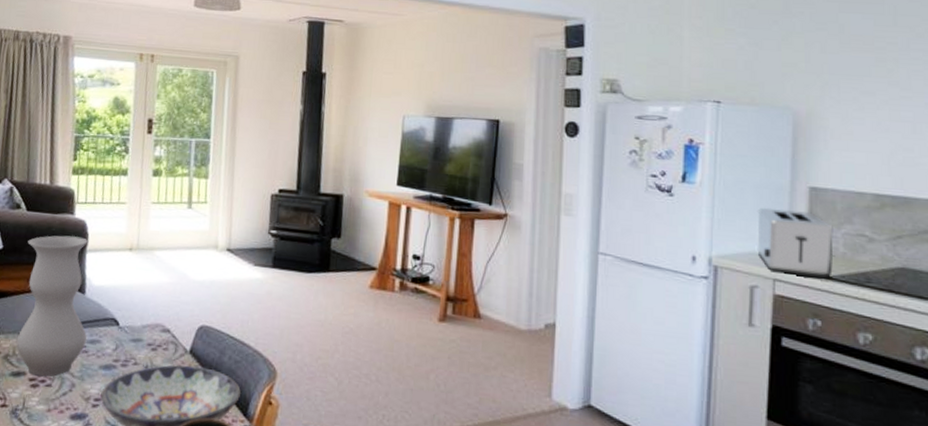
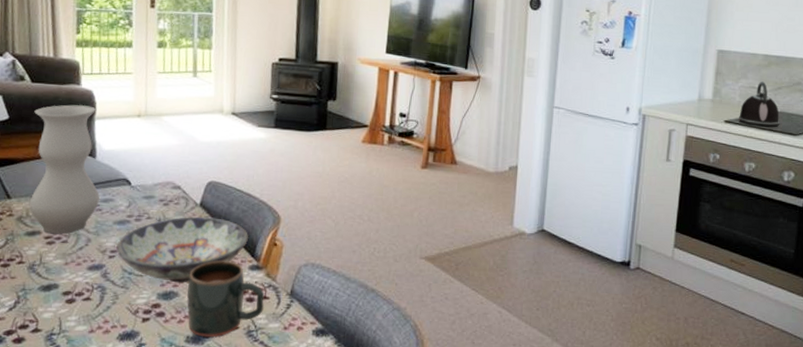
toaster: present [757,208,833,279] -> none [676,67,733,122]
kettle: none [845,227,903,289] -> present [739,81,780,128]

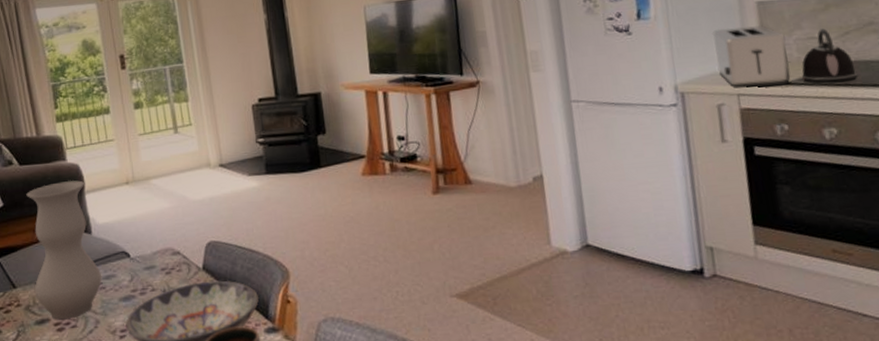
toaster: none [676,67,733,122] -> present [713,25,791,89]

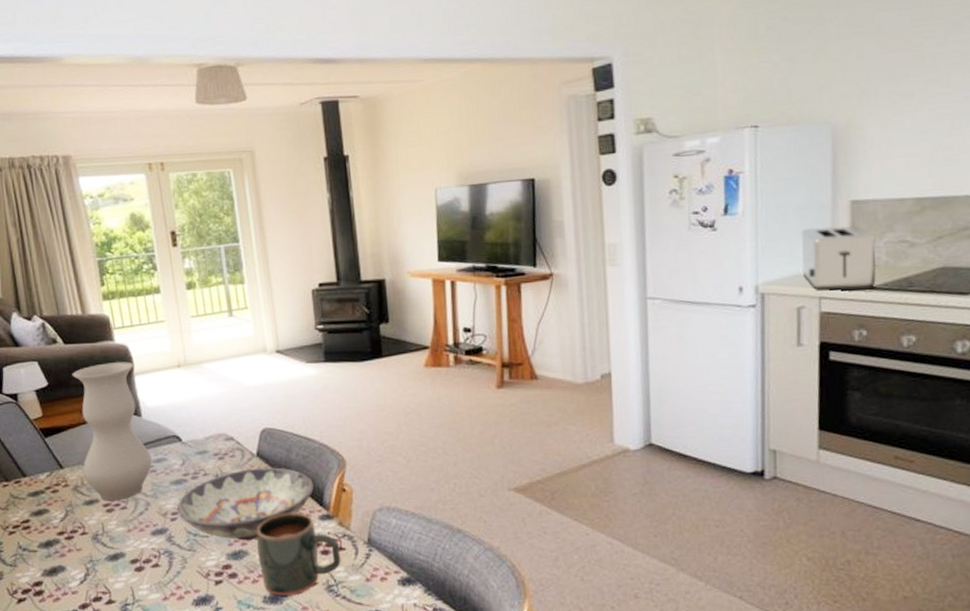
kettle: present [802,28,857,85] -> none [888,232,944,290]

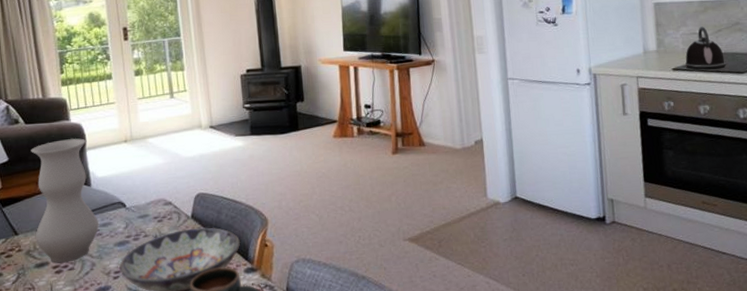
toaster: present [801,226,876,292] -> none [620,22,677,72]
kettle: none [888,232,944,290] -> present [685,26,726,71]

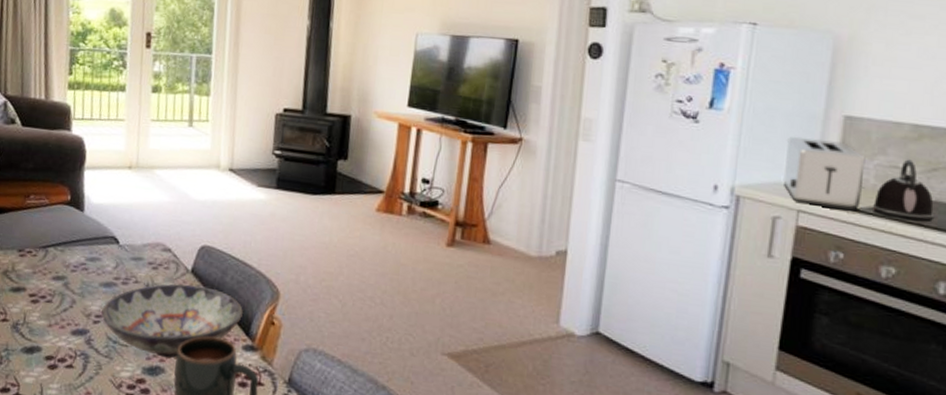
vase: present [31,138,99,263] -> none [14,152,87,293]
toaster: none [620,22,677,72] -> present [783,137,866,212]

